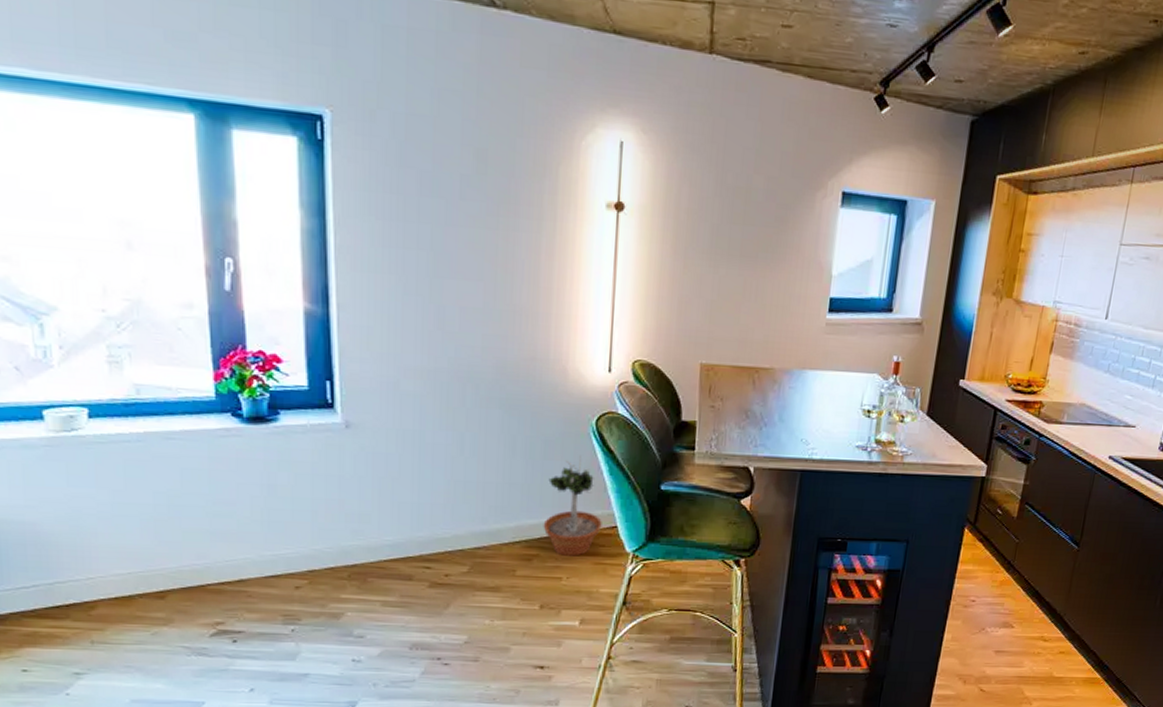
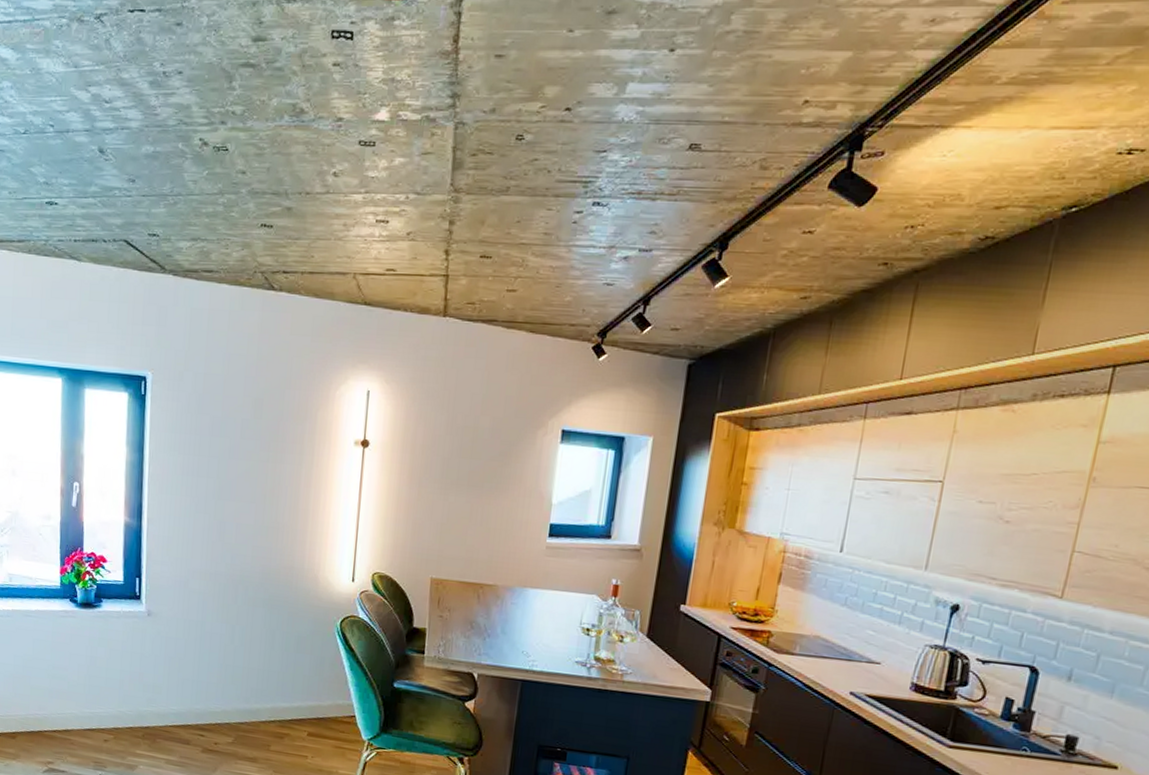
potted tree: present [543,455,602,556] -> none [293,651,343,739]

